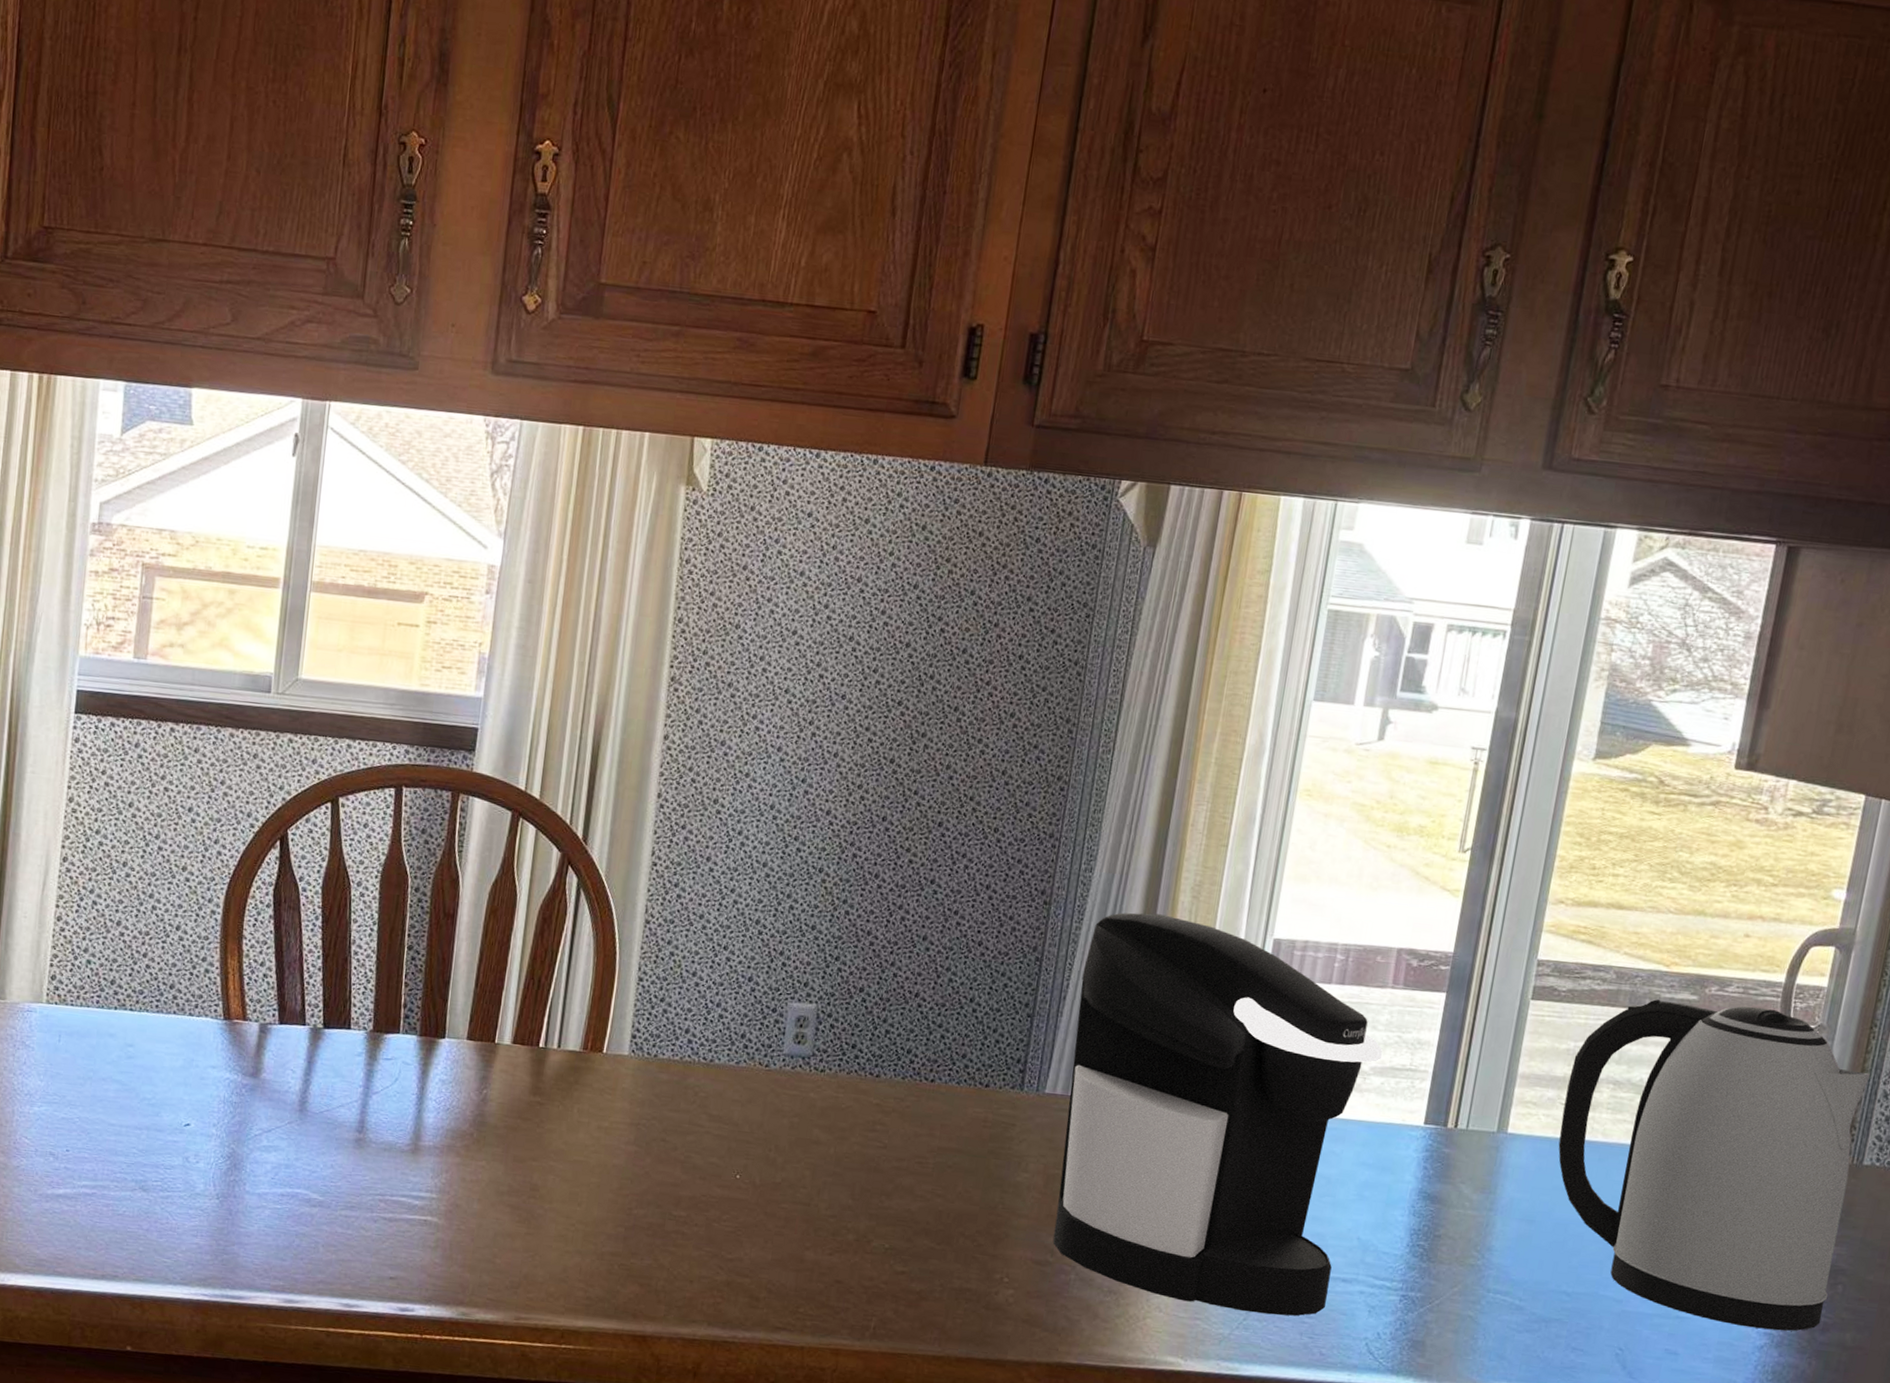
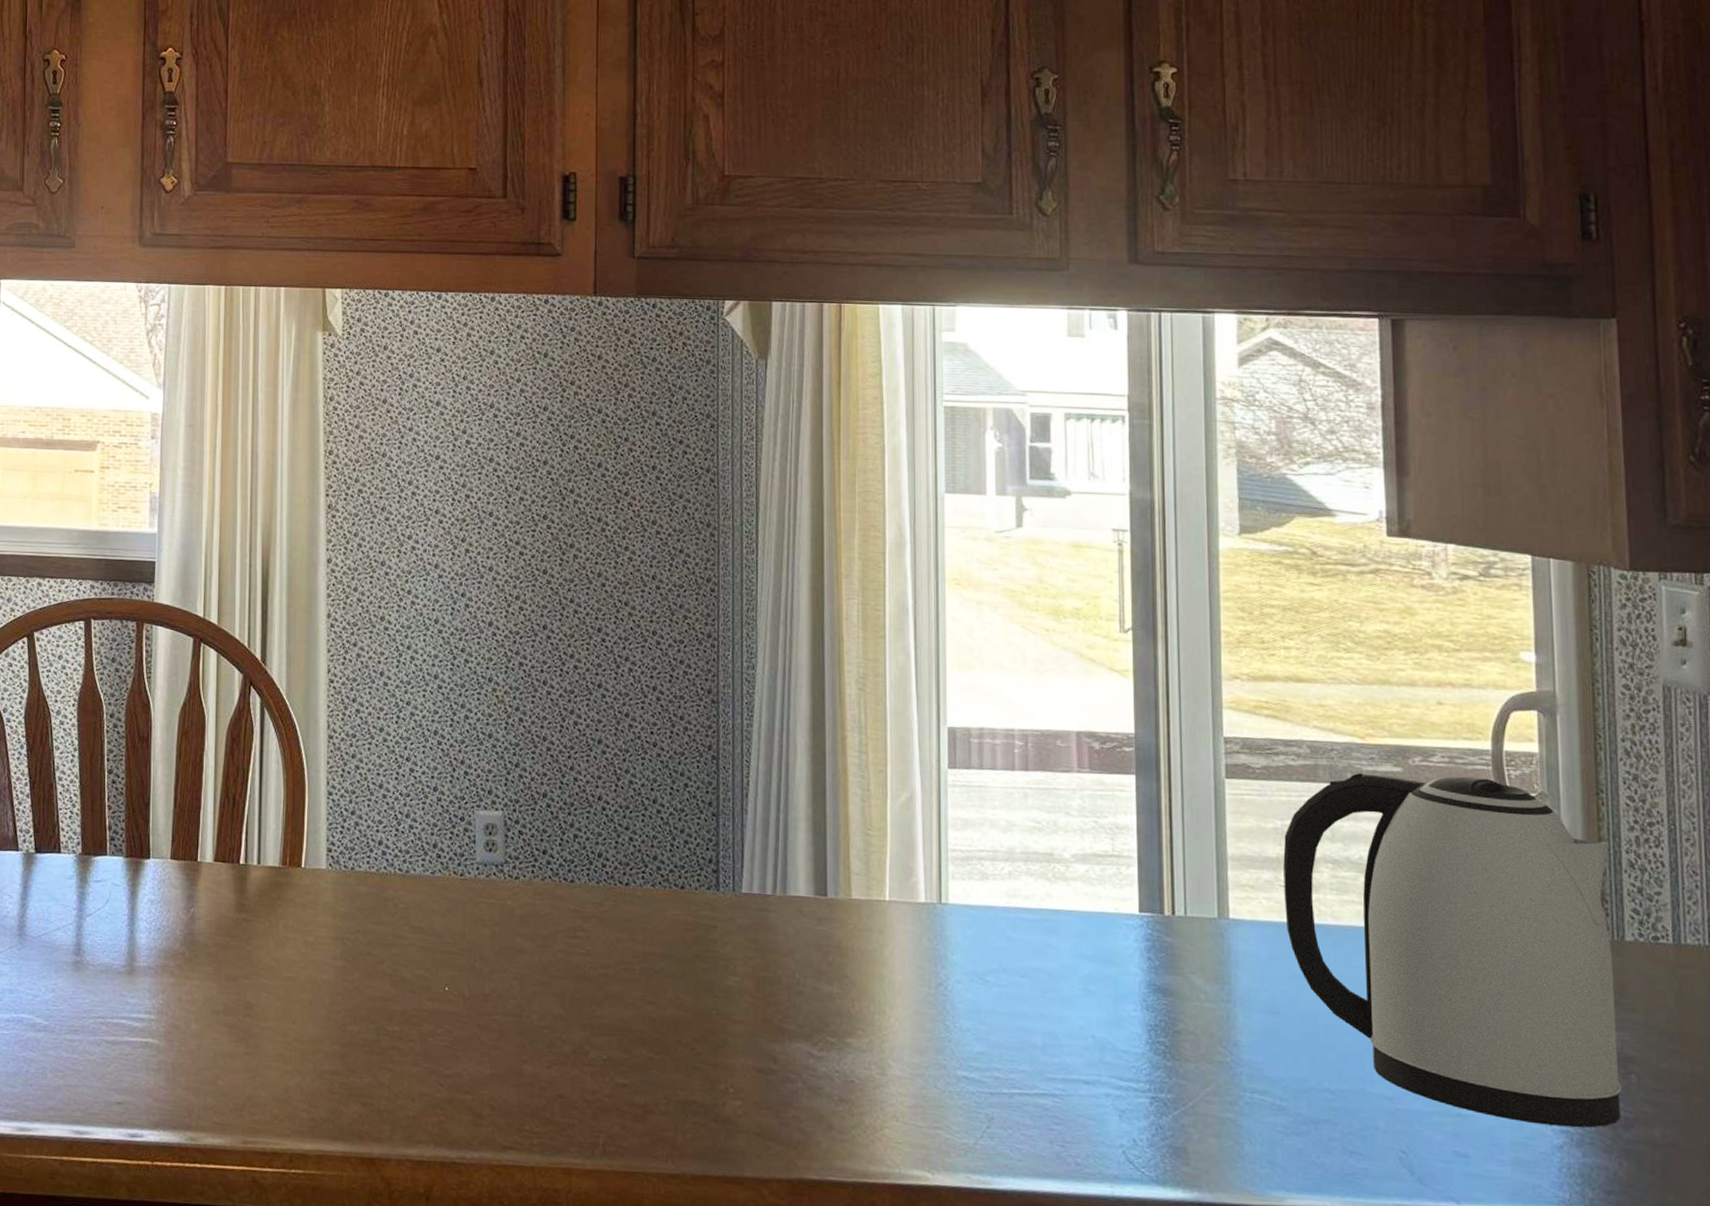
coffee maker: present [1053,912,1383,1316] -> none [761,707,1082,1123]

